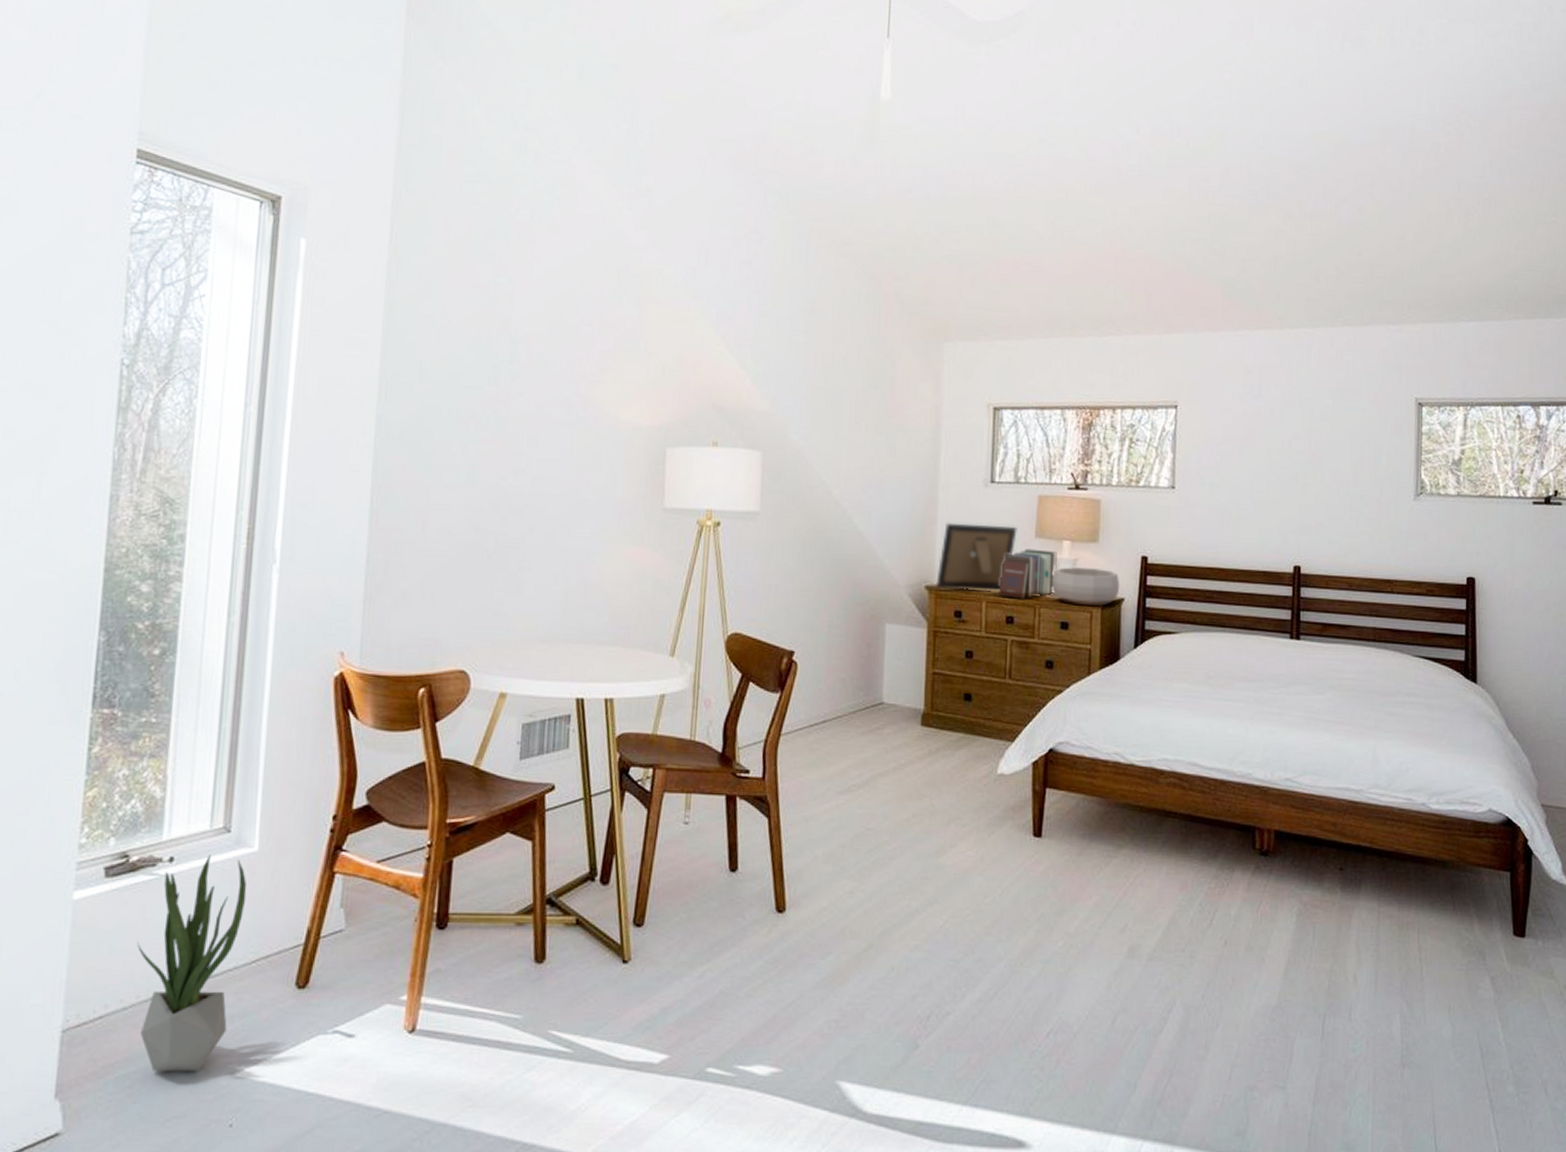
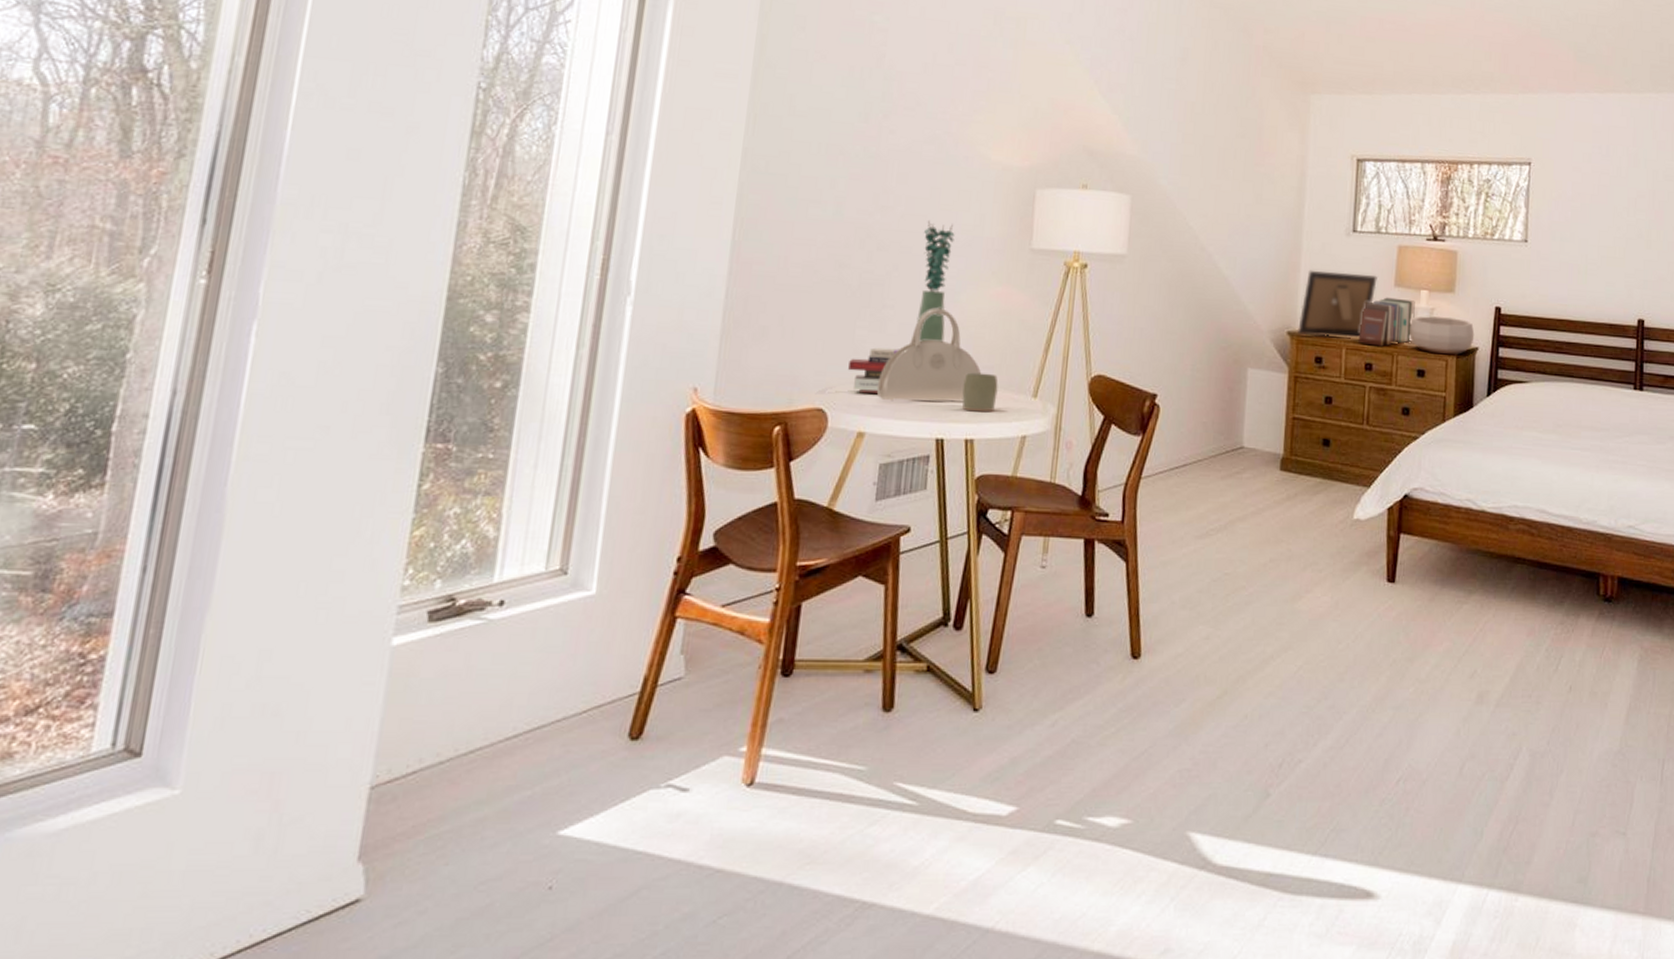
potted plant: present [137,855,247,1071] -> none [456,598,582,830]
books: none [488,609,538,656] -> present [848,347,900,395]
handbag: none [516,569,619,662] -> present [876,307,982,402]
vase: none [553,482,587,604] -> present [916,221,955,343]
mug: none [600,632,636,672] -> present [961,372,998,412]

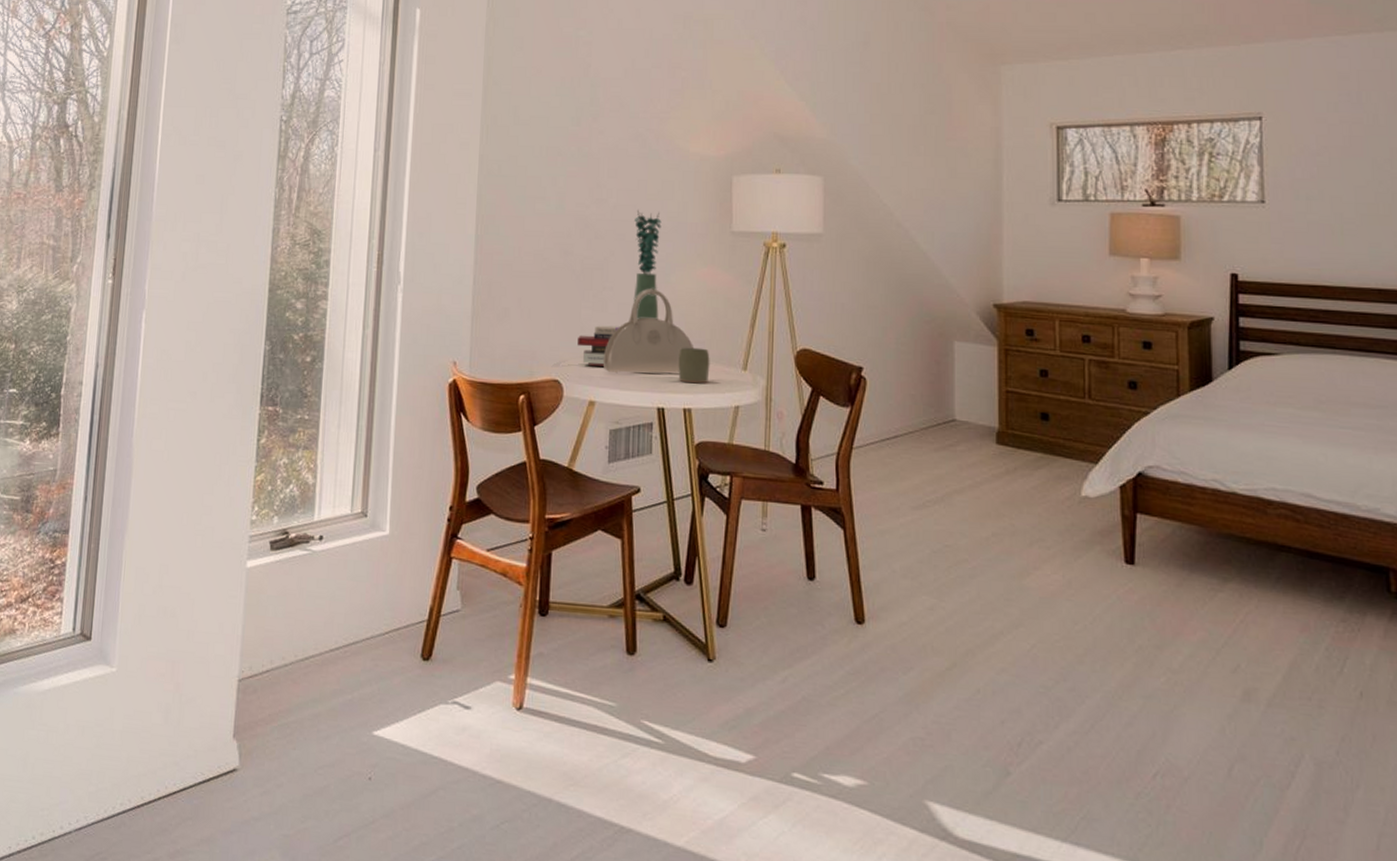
picture frame: present [1297,270,1377,337] -> none [1004,241,1089,309]
books: present [1357,297,1415,347] -> none [1071,266,1135,318]
decorative bowl: present [1409,316,1475,355] -> none [1129,285,1208,326]

